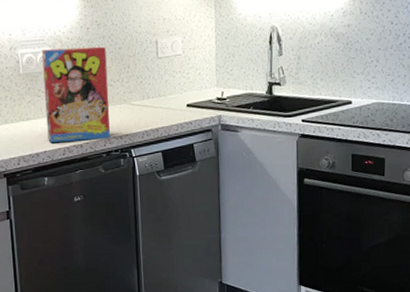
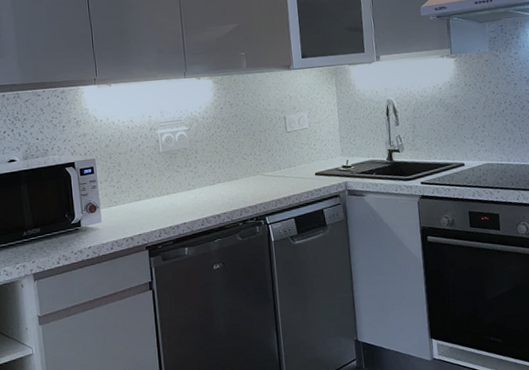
cereal box: present [42,46,110,142] -> none [179,124,246,214]

